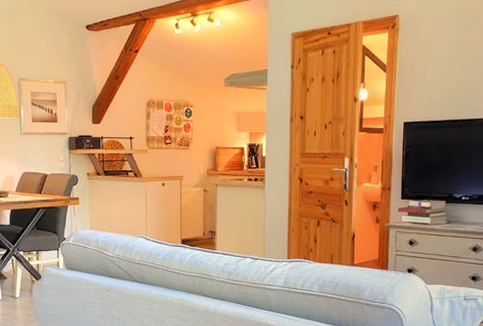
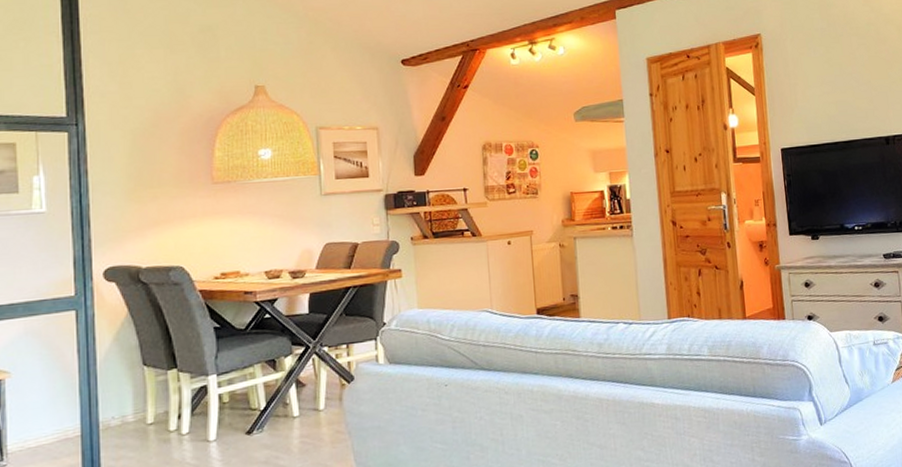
books: present [398,200,447,226] -> none [787,232,843,263]

